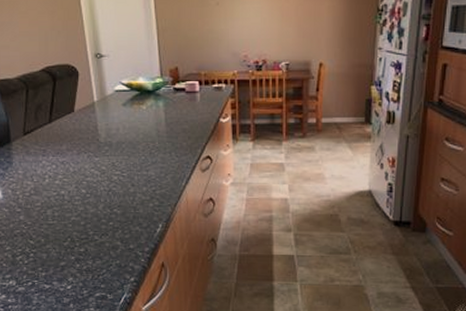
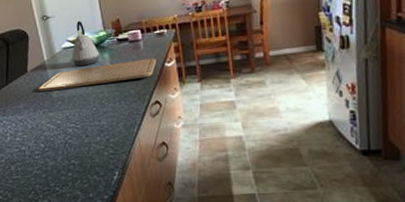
chopping board: none [84,112,212,135] -> present [38,58,157,92]
kettle: none [124,63,154,112] -> present [72,20,100,67]

